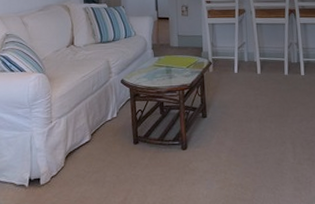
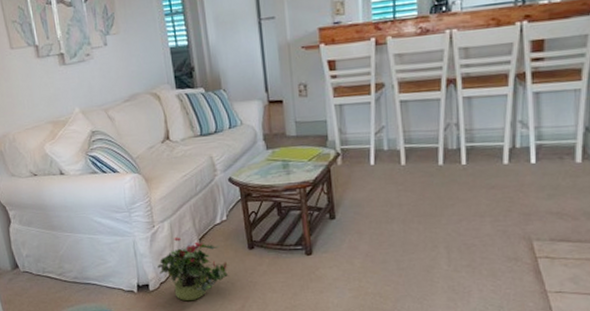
potted plant: none [51,130,116,195] -> present [157,235,230,301]

